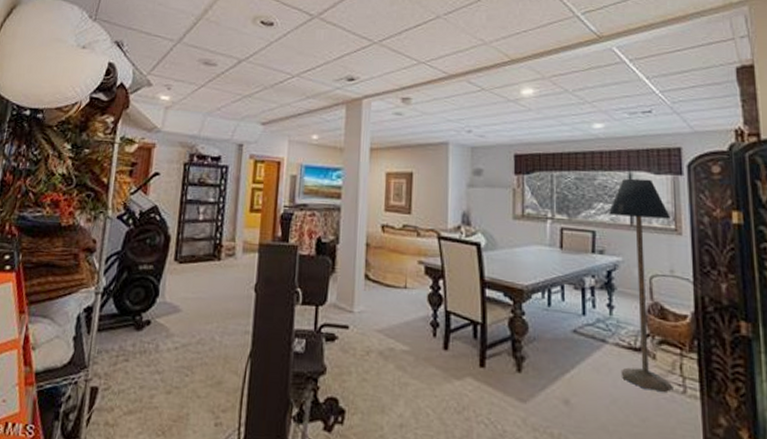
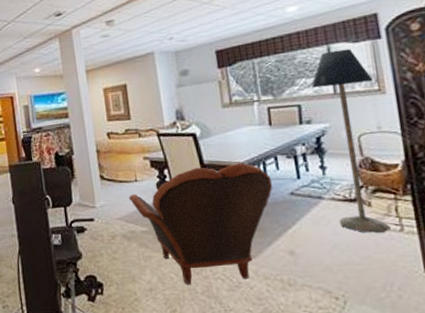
armchair: none [393,283,556,428] -> present [128,162,273,285]

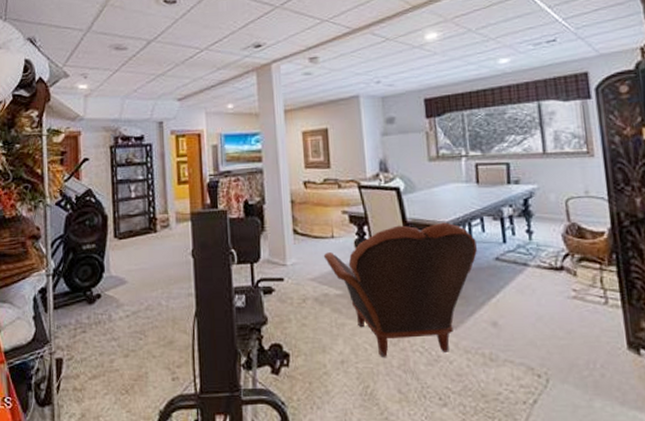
floor lamp: present [311,48,391,234] -> none [521,107,595,306]

